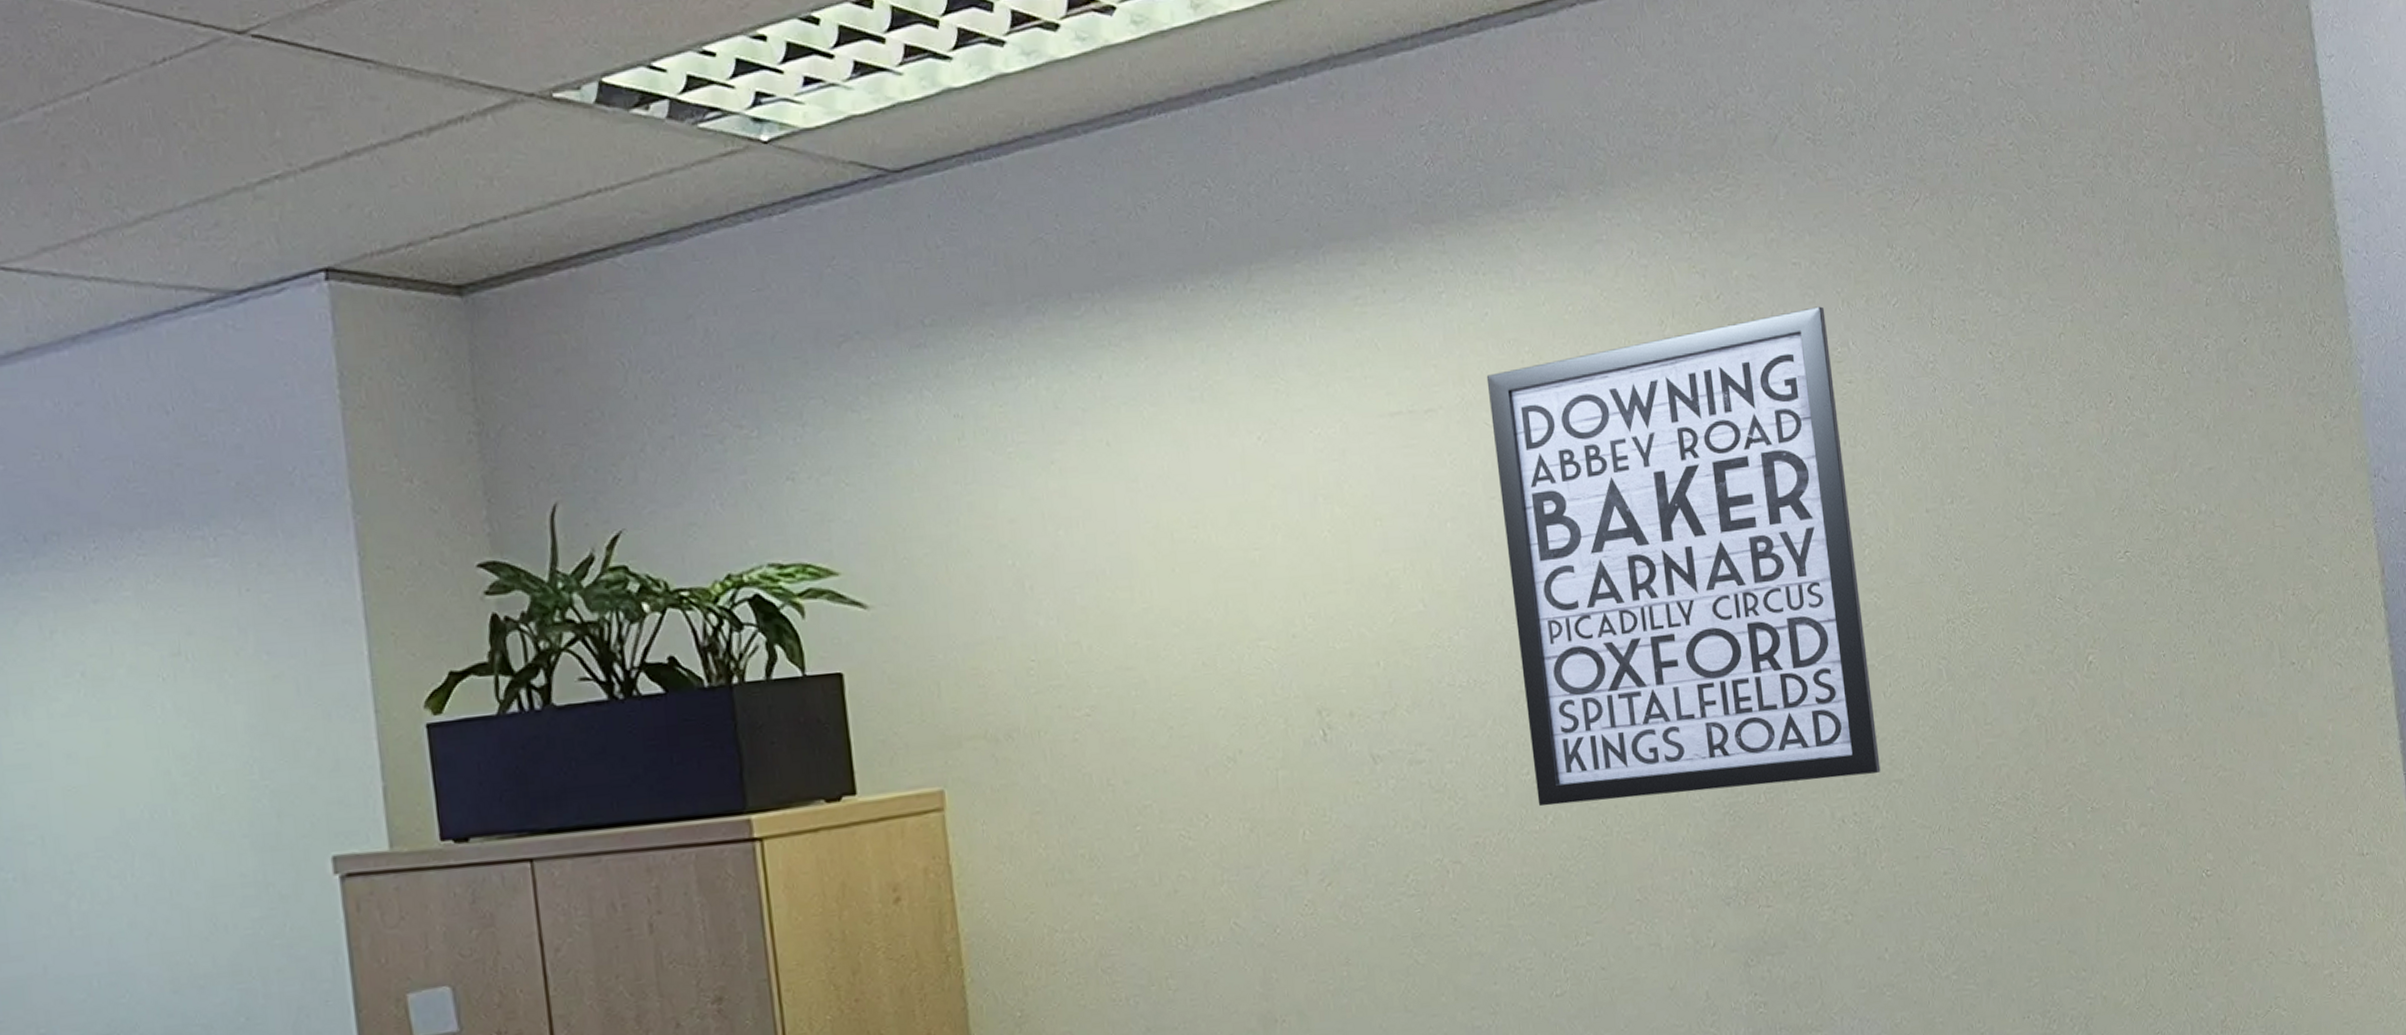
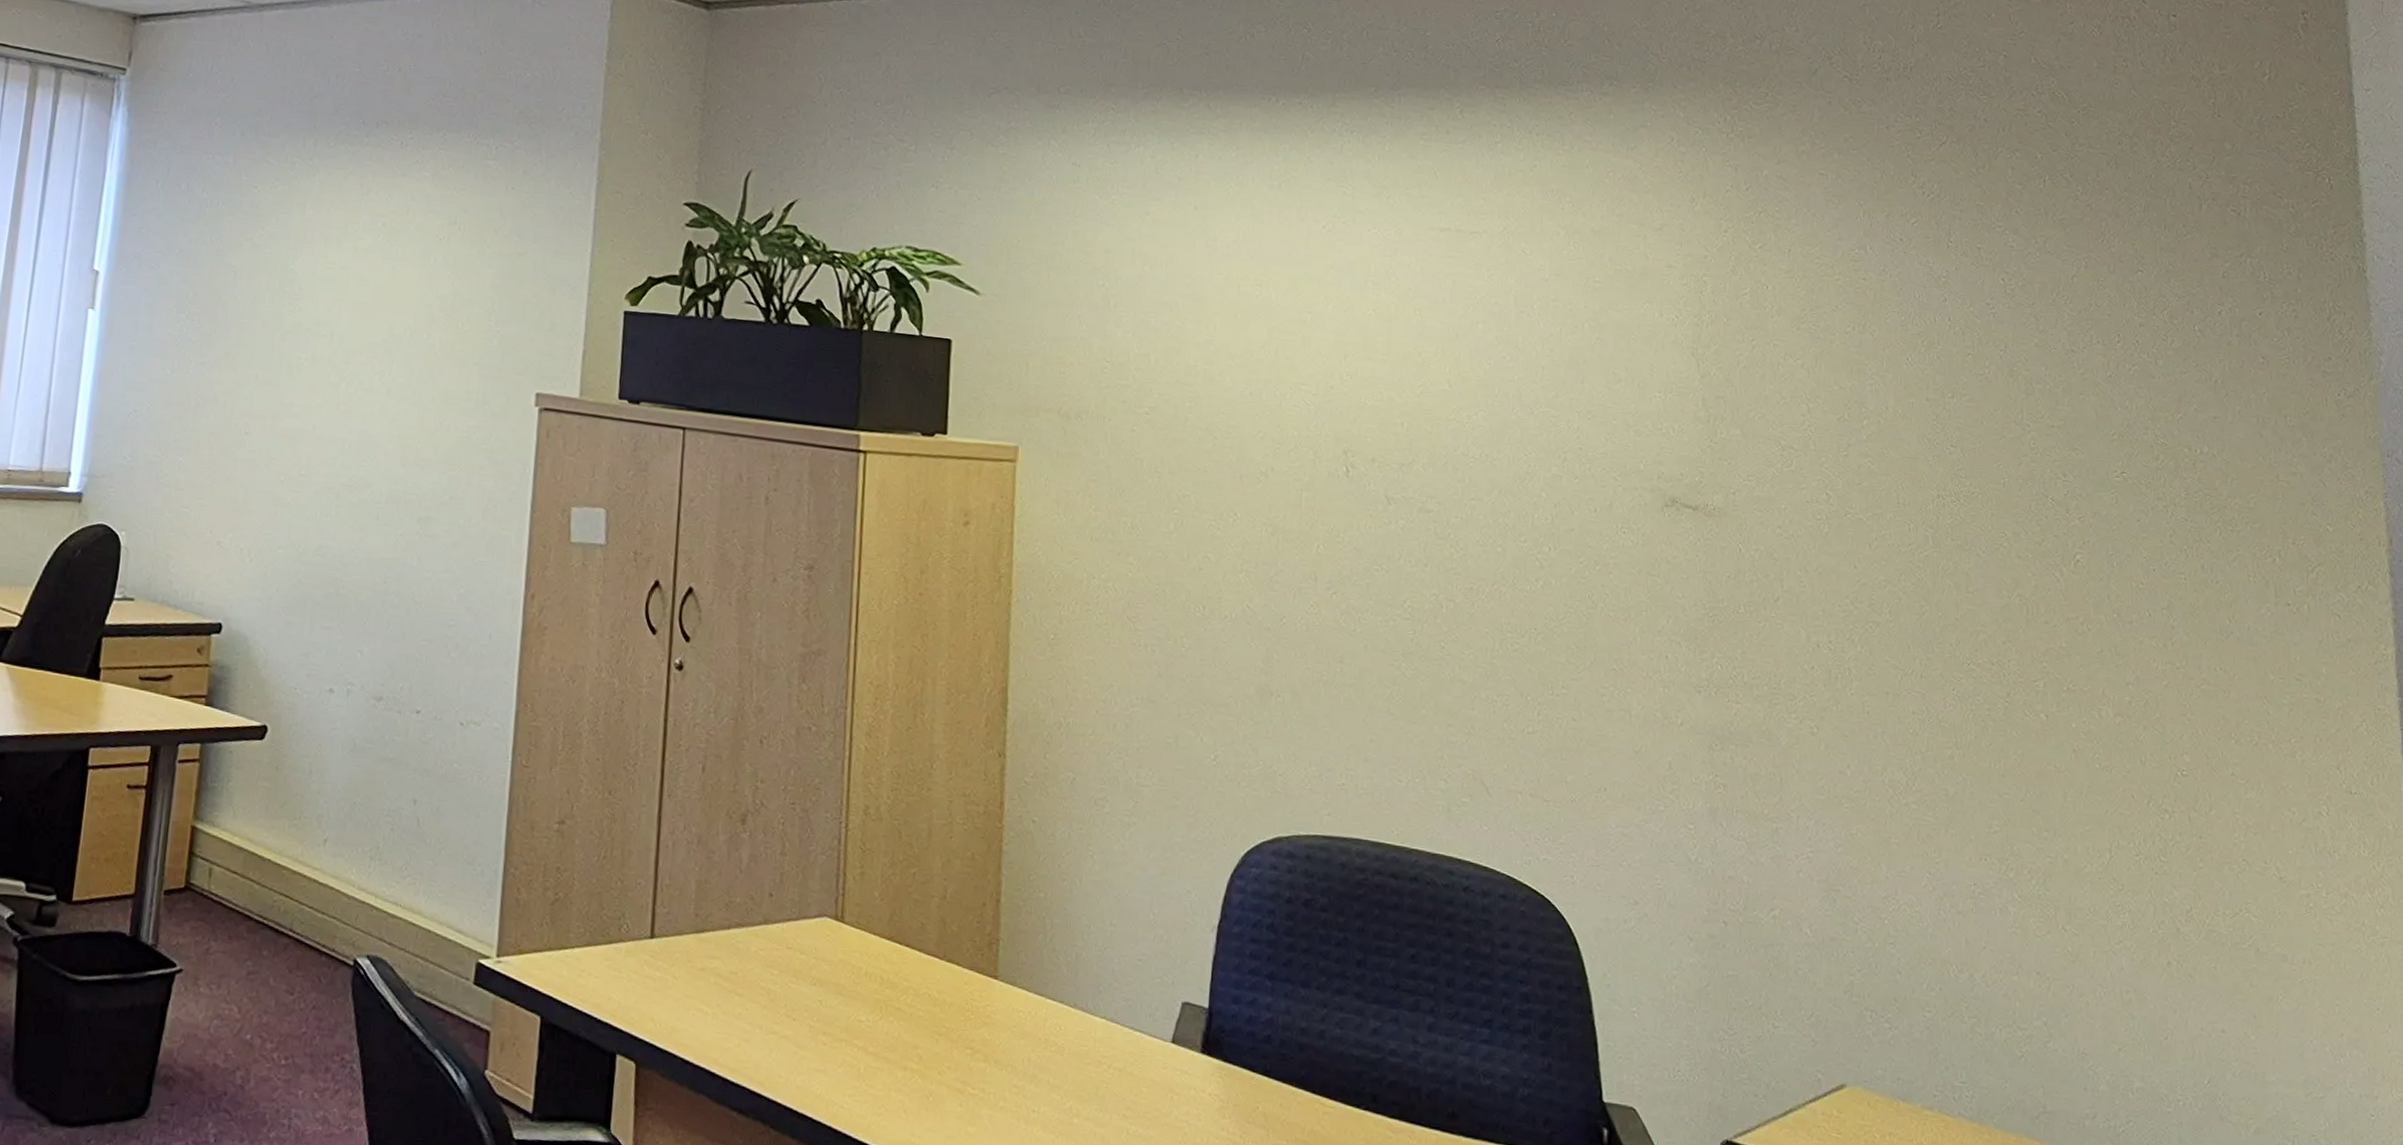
wall art: present [1486,306,1881,807] -> none [1528,212,1859,612]

